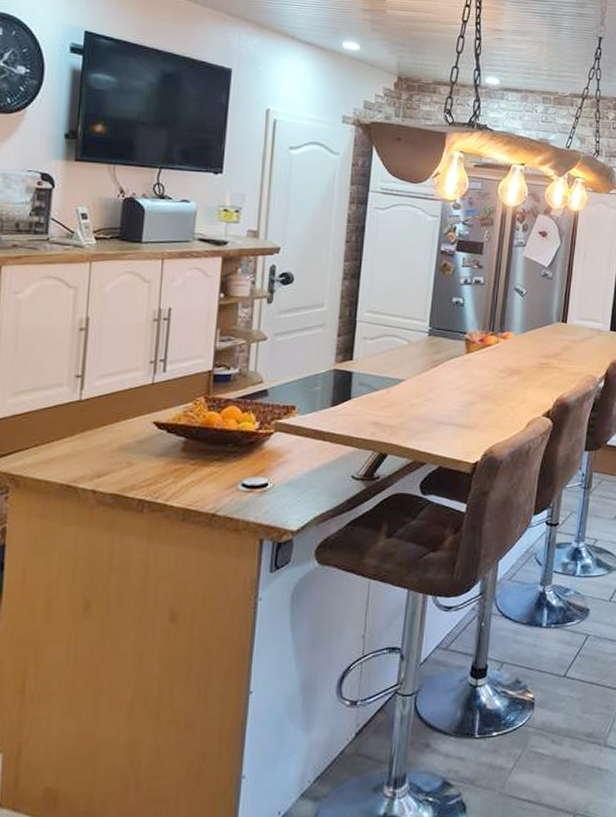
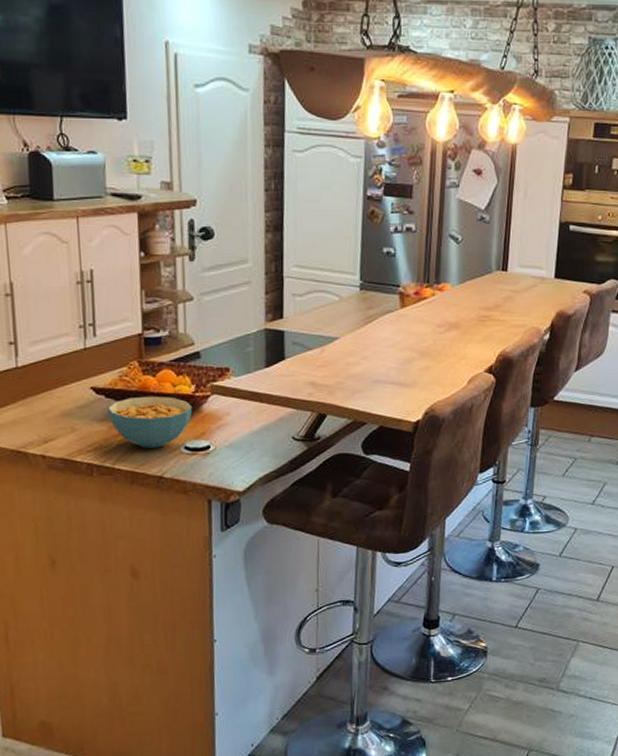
cereal bowl: none [167,432,255,485] -> present [107,396,193,448]

